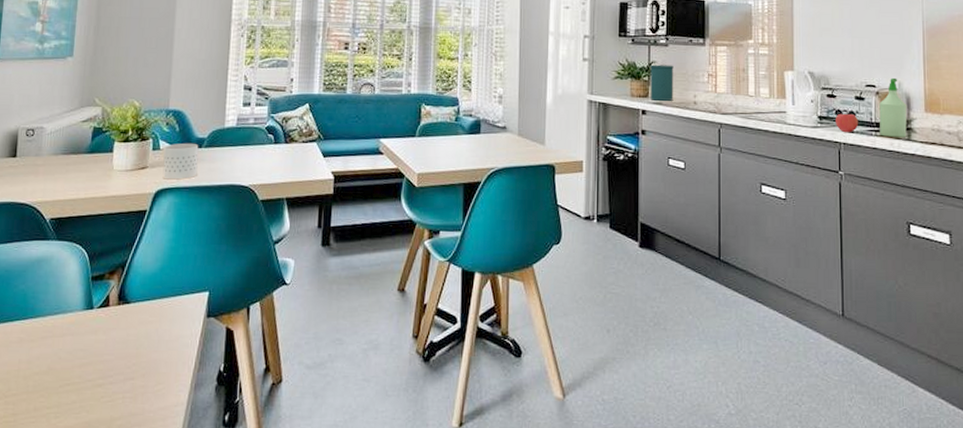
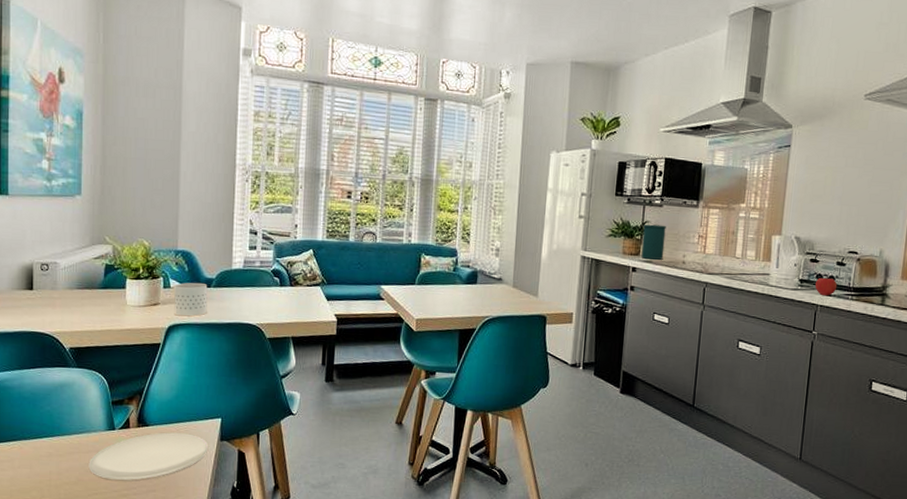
plate: none [61,310,195,370] -> present [88,432,209,482]
spray bottle: present [879,77,907,138] -> none [856,245,885,303]

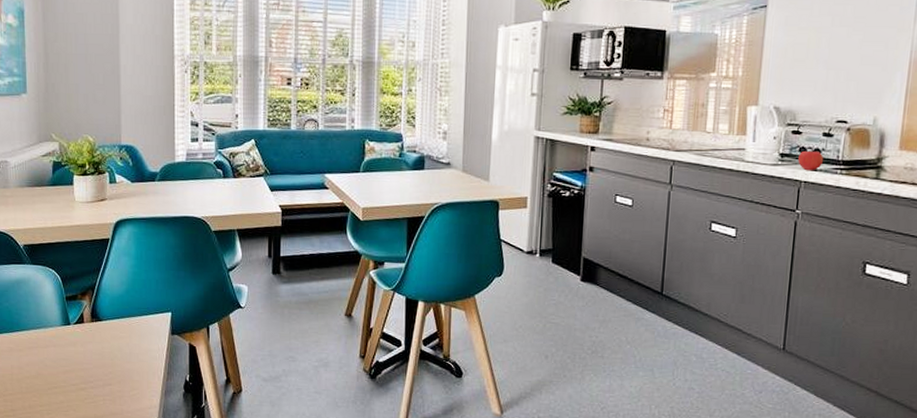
plate: present [88,432,209,482] -> none [47,327,161,376]
mug: present [173,282,208,317] -> none [119,176,153,212]
canister: present [641,224,666,260] -> none [600,99,627,137]

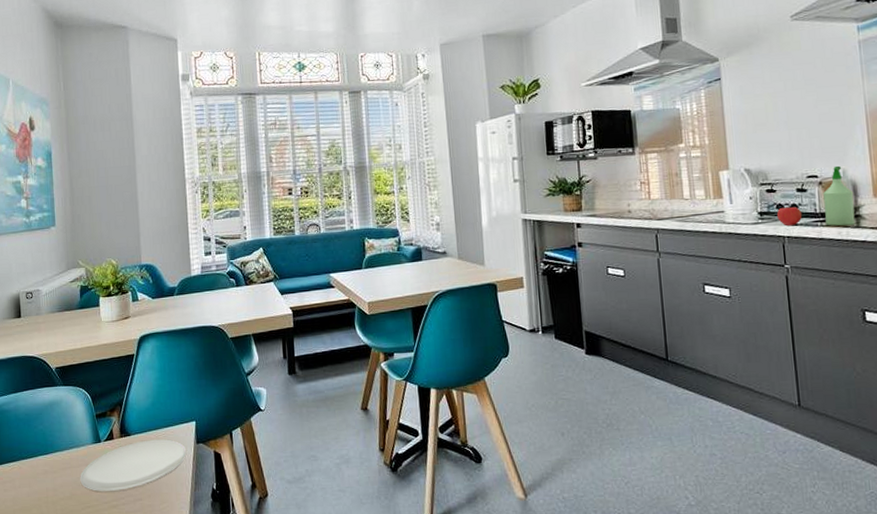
plate: none [47,327,161,376] -> present [80,439,187,493]
spray bottle: none [846,113,880,177] -> present [823,165,856,227]

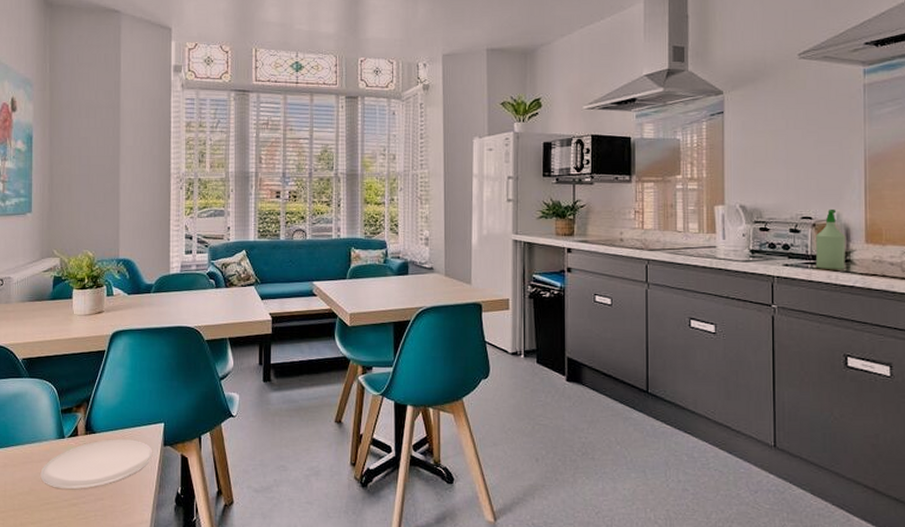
fruit: present [777,205,803,226] -> none [769,245,794,266]

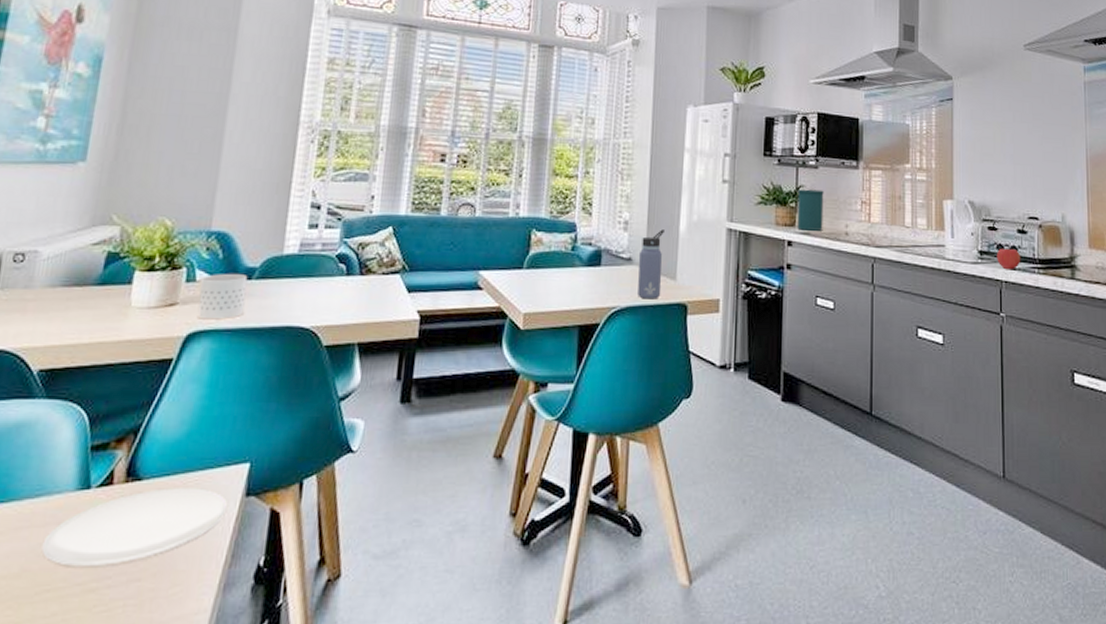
mug: none [116,289,148,324] -> present [197,273,248,321]
water bottle: none [438,243,459,300] -> present [638,229,664,300]
canister: none [575,203,599,239] -> present [797,189,824,231]
fruit: none [769,245,794,266] -> present [997,247,1021,270]
spray bottle: present [816,208,846,270] -> none [1042,209,1071,277]

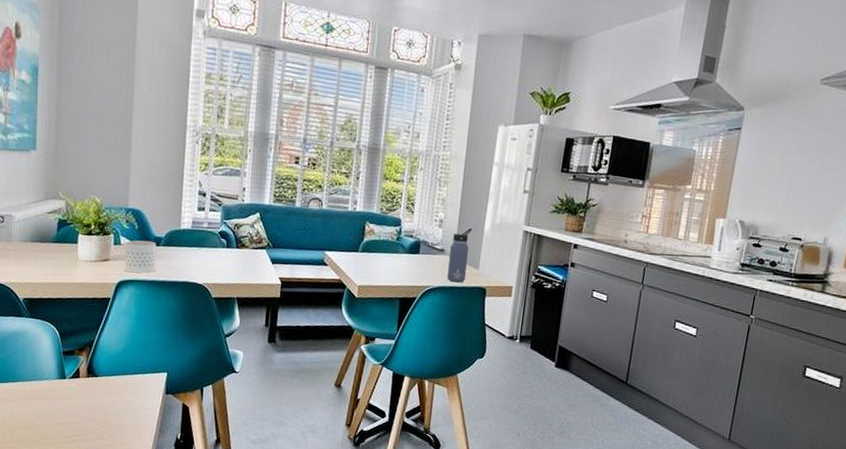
plate: present [41,488,229,569] -> none [40,383,155,429]
canister: present [797,189,824,231] -> none [583,201,610,238]
fruit: present [997,247,1021,270] -> none [756,261,779,282]

